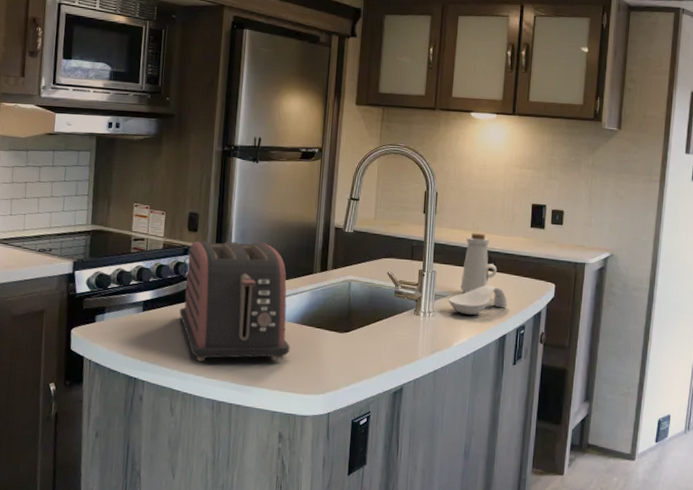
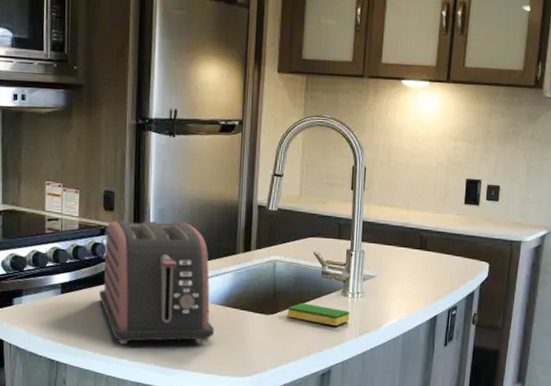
dish sponge: none [361,321,422,344] -> present [287,303,350,326]
spoon rest: present [448,285,507,315] -> none [377,265,439,296]
bottle: present [460,233,497,293] -> none [390,210,428,273]

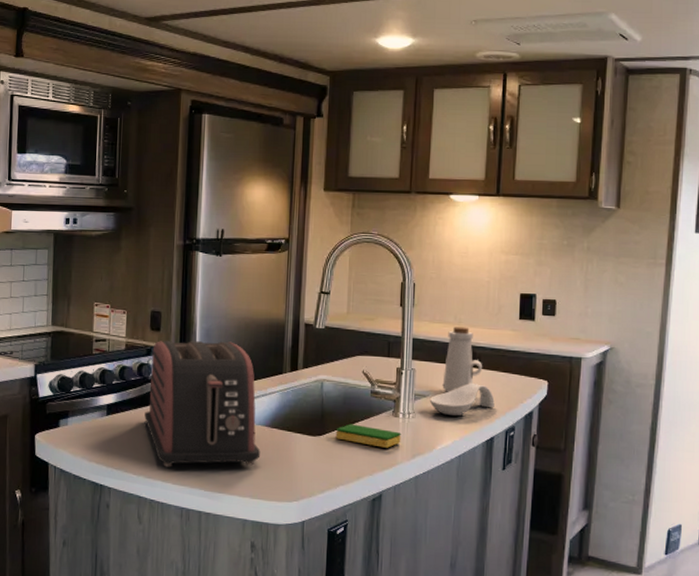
spoon rest: none [377,265,439,296] -> present [429,383,495,416]
bottle: none [390,210,428,273] -> present [442,327,482,392]

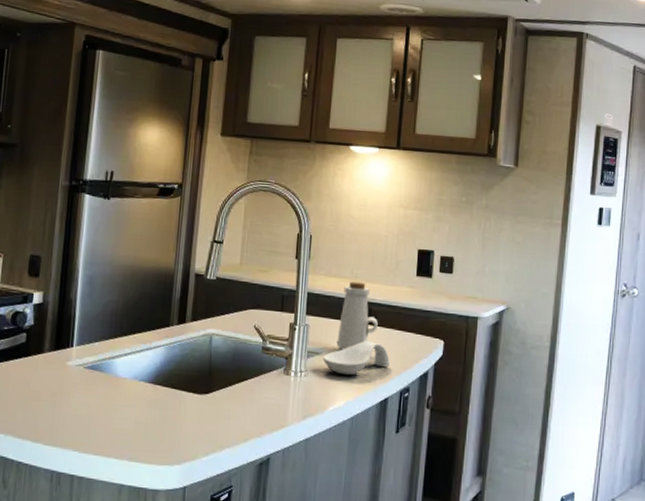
toaster: present [144,341,261,467] -> none [16,287,142,426]
dish sponge: present [335,424,401,448] -> none [223,381,293,408]

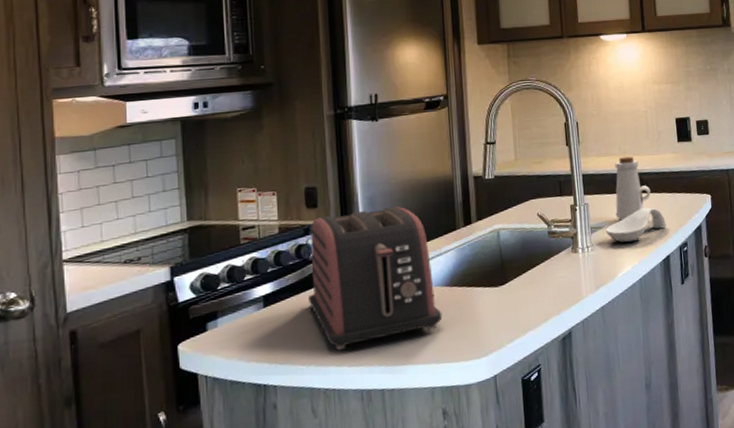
toaster: none [16,287,142,426] -> present [308,206,443,351]

